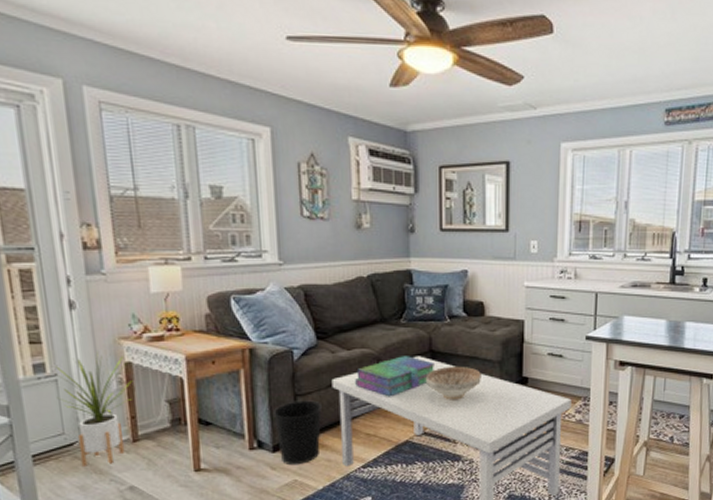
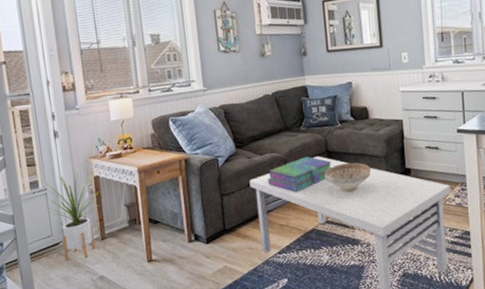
wastebasket: present [272,400,322,466] -> none [205,198,244,254]

